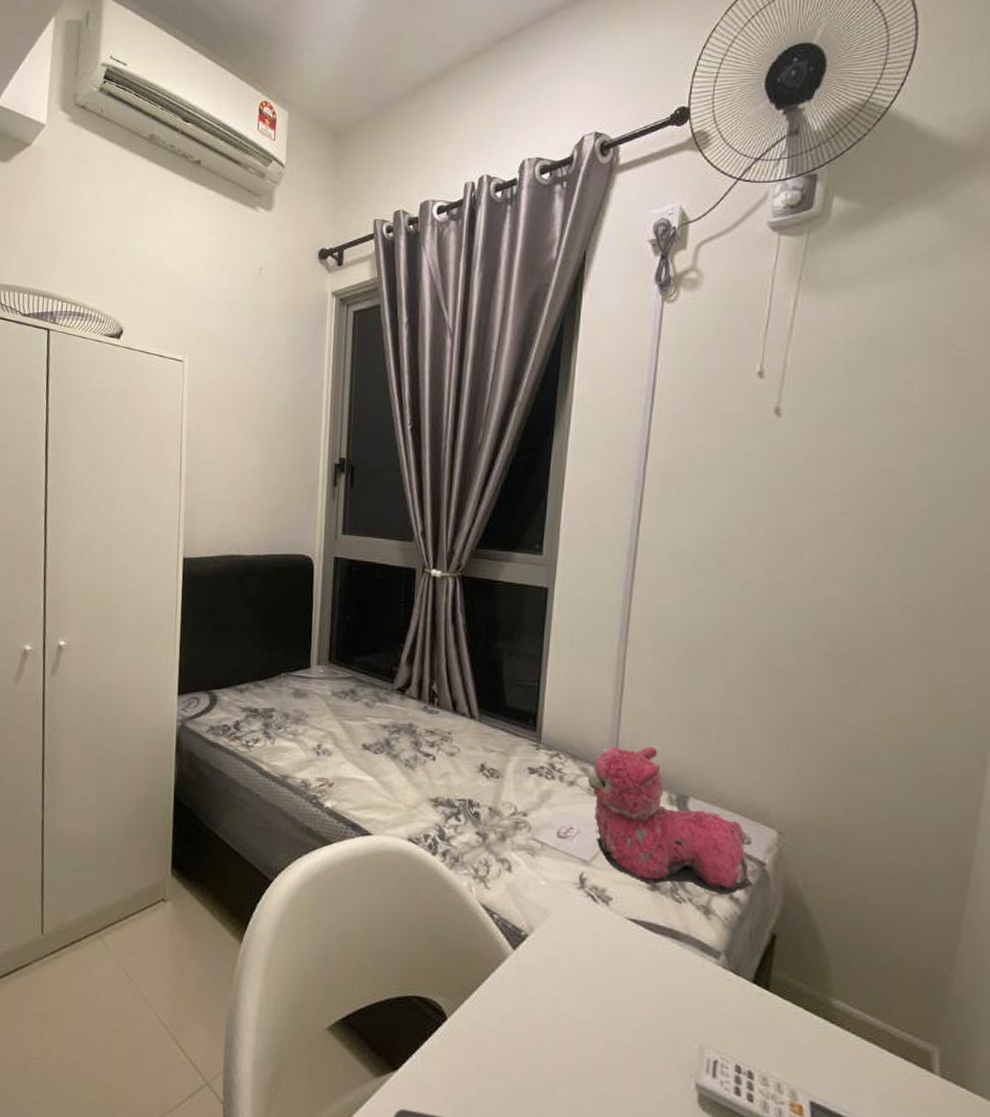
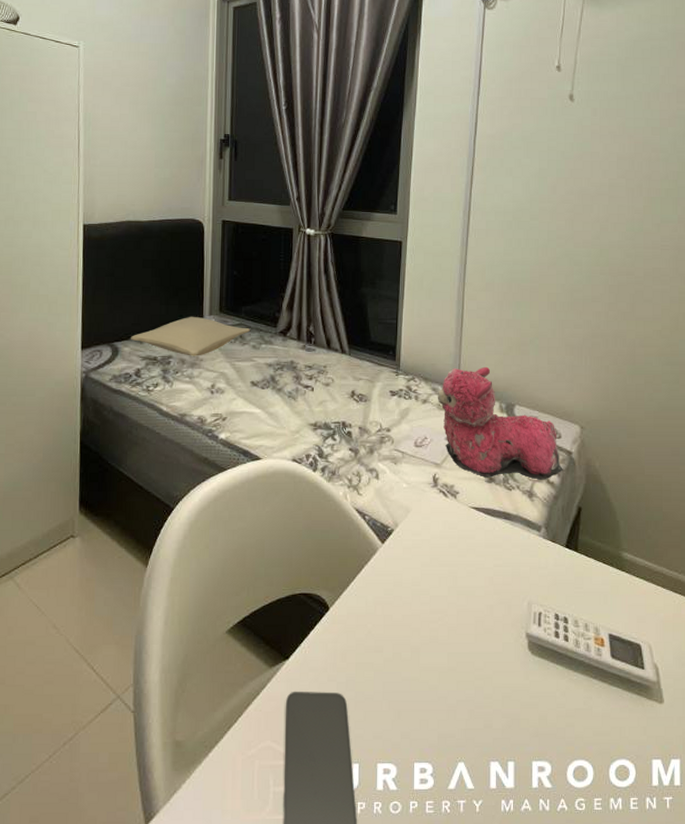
pillow: none [229,665,364,711] -> present [130,316,251,356]

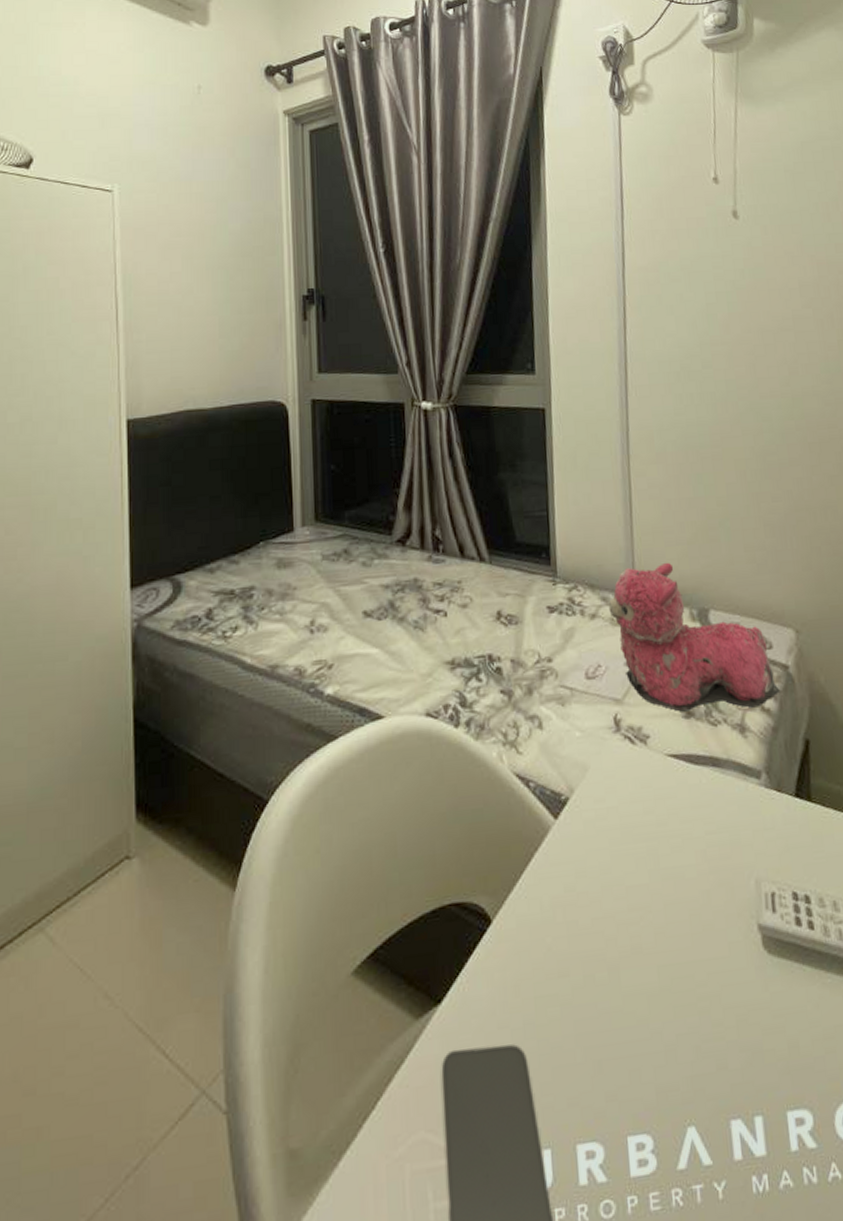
pillow: present [130,316,251,356] -> none [196,529,358,585]

